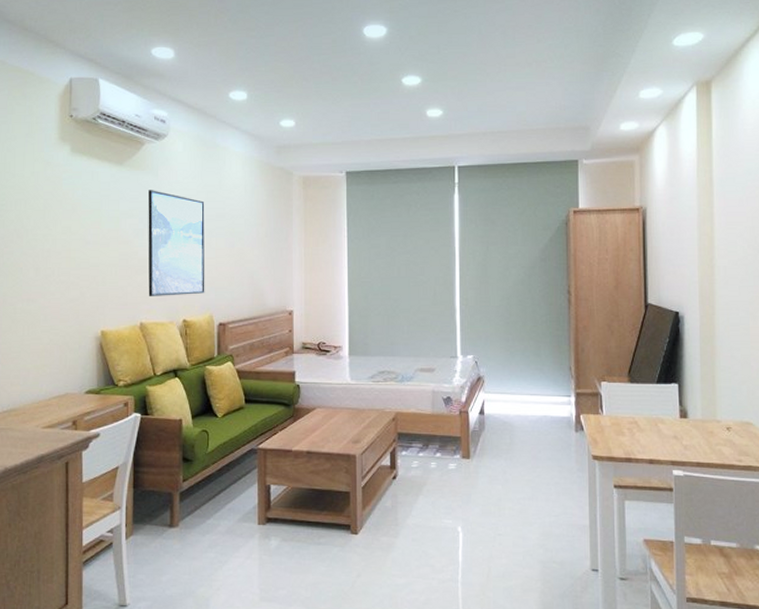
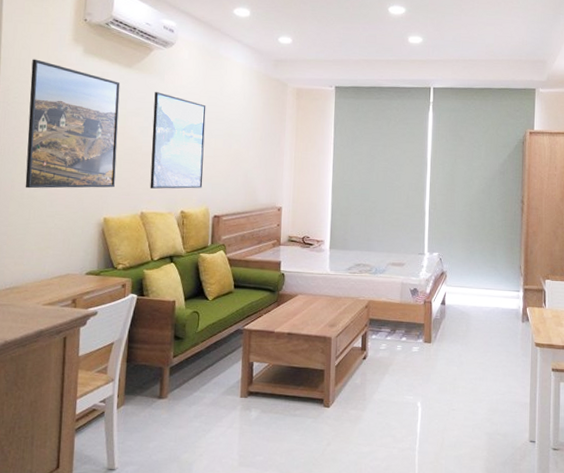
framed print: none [17,162,112,302] -> present [25,59,120,189]

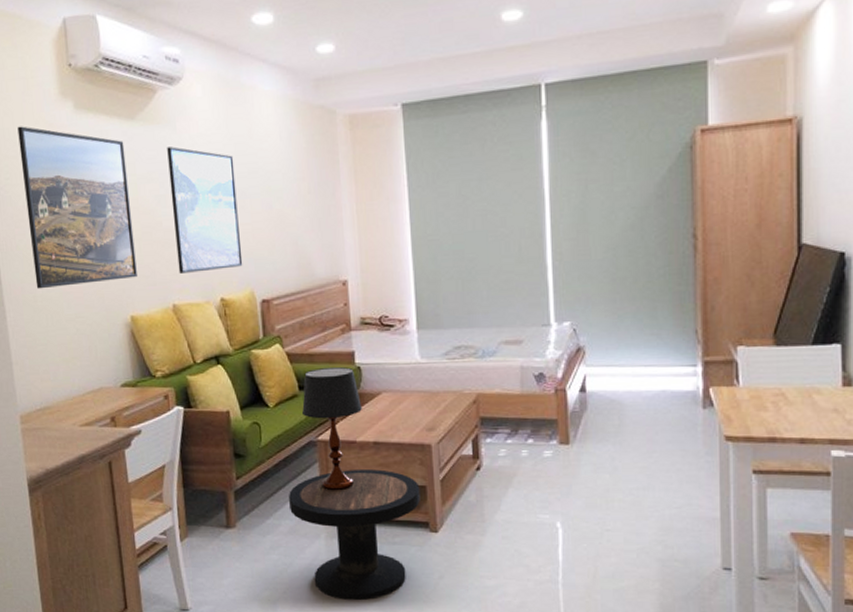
side table: none [214,354,319,463] -> present [289,469,421,601]
table lamp: none [235,272,282,371] -> present [302,367,362,491]

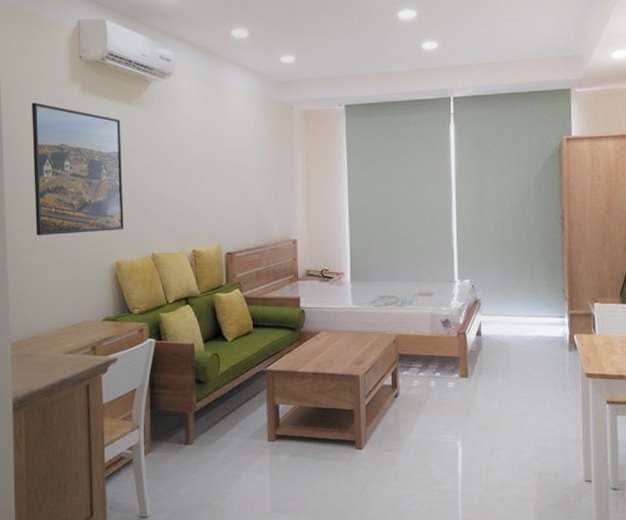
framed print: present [167,146,243,273] -> none [156,126,213,228]
side table: present [289,469,421,601] -> none [240,396,349,509]
table lamp: present [302,367,362,491] -> none [255,310,304,413]

